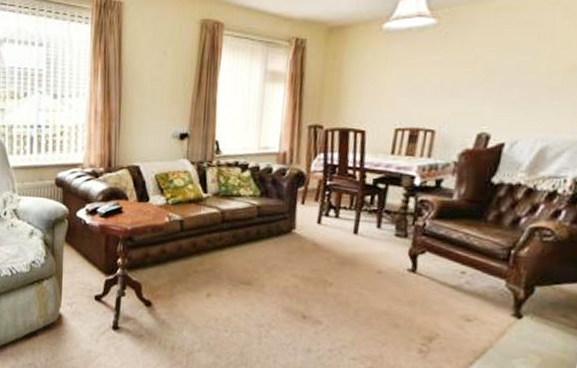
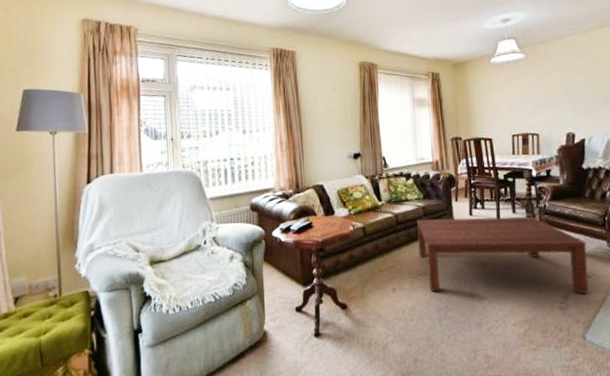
coffee table: none [244,220,475,339] -> present [416,217,589,294]

